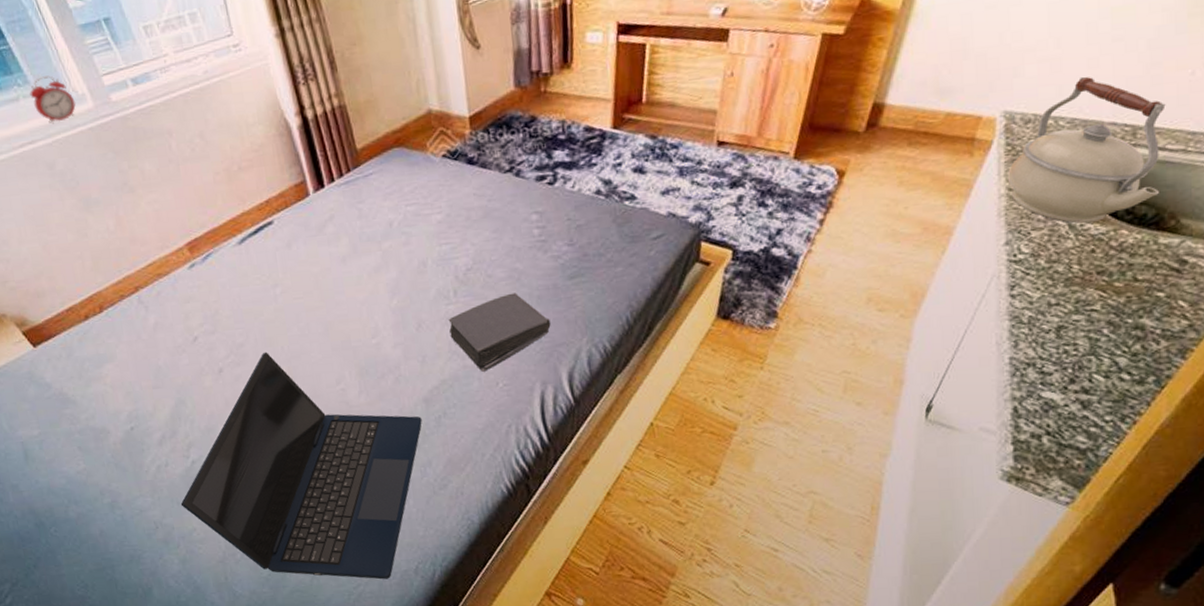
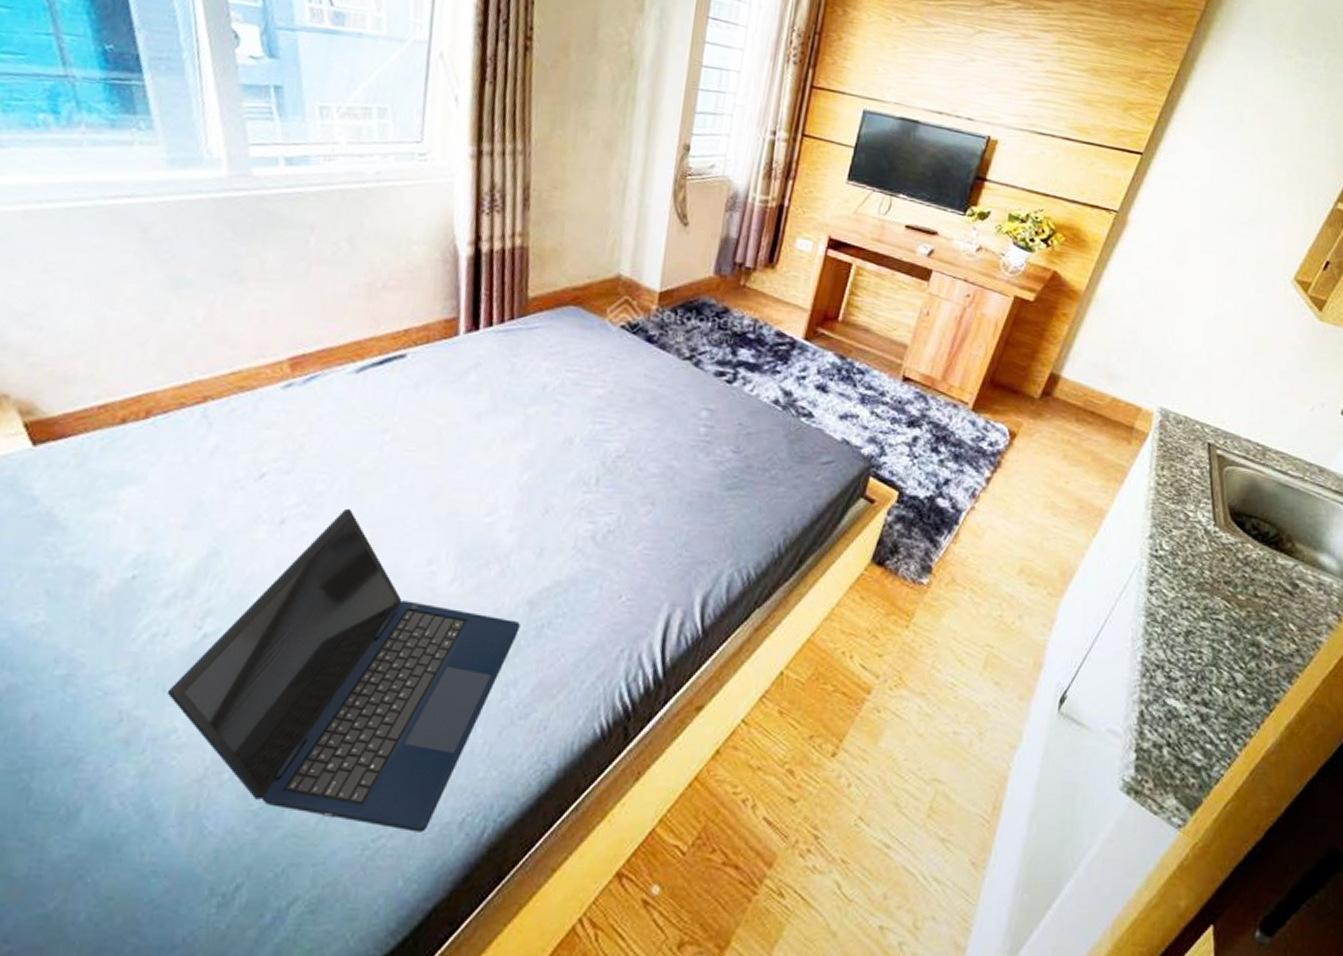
alarm clock: present [30,75,76,124] -> none [149,126,206,183]
book: present [448,293,551,372] -> none [579,493,696,579]
kettle: present [1008,76,1166,224] -> none [1158,391,1290,532]

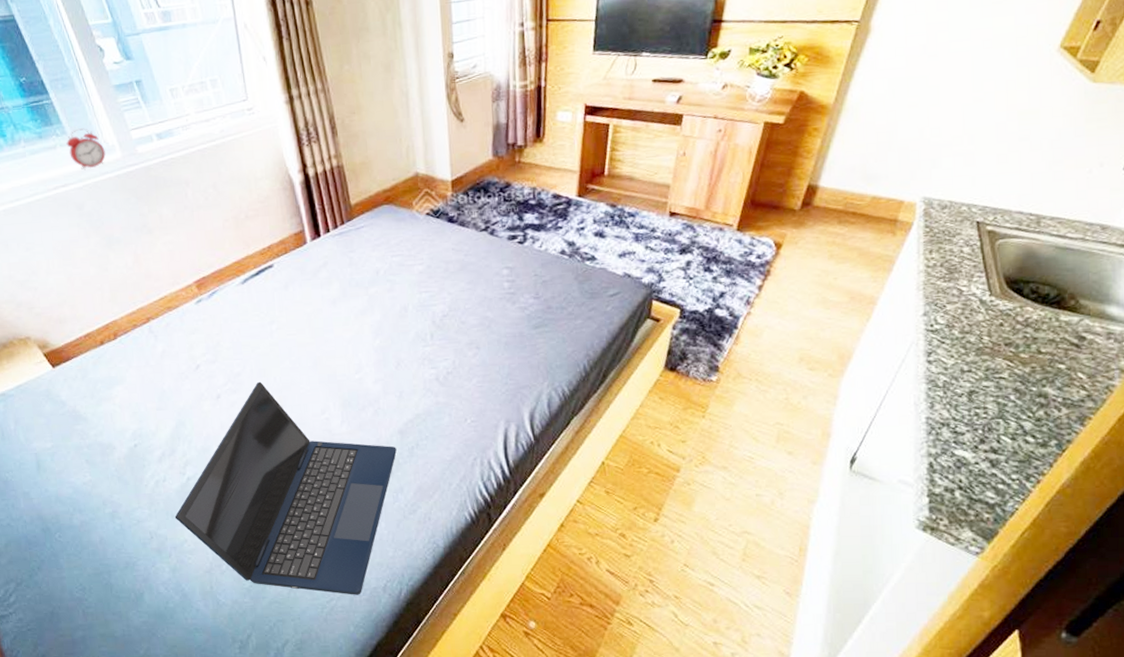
alarm clock: none [149,126,206,183] -> present [66,128,106,171]

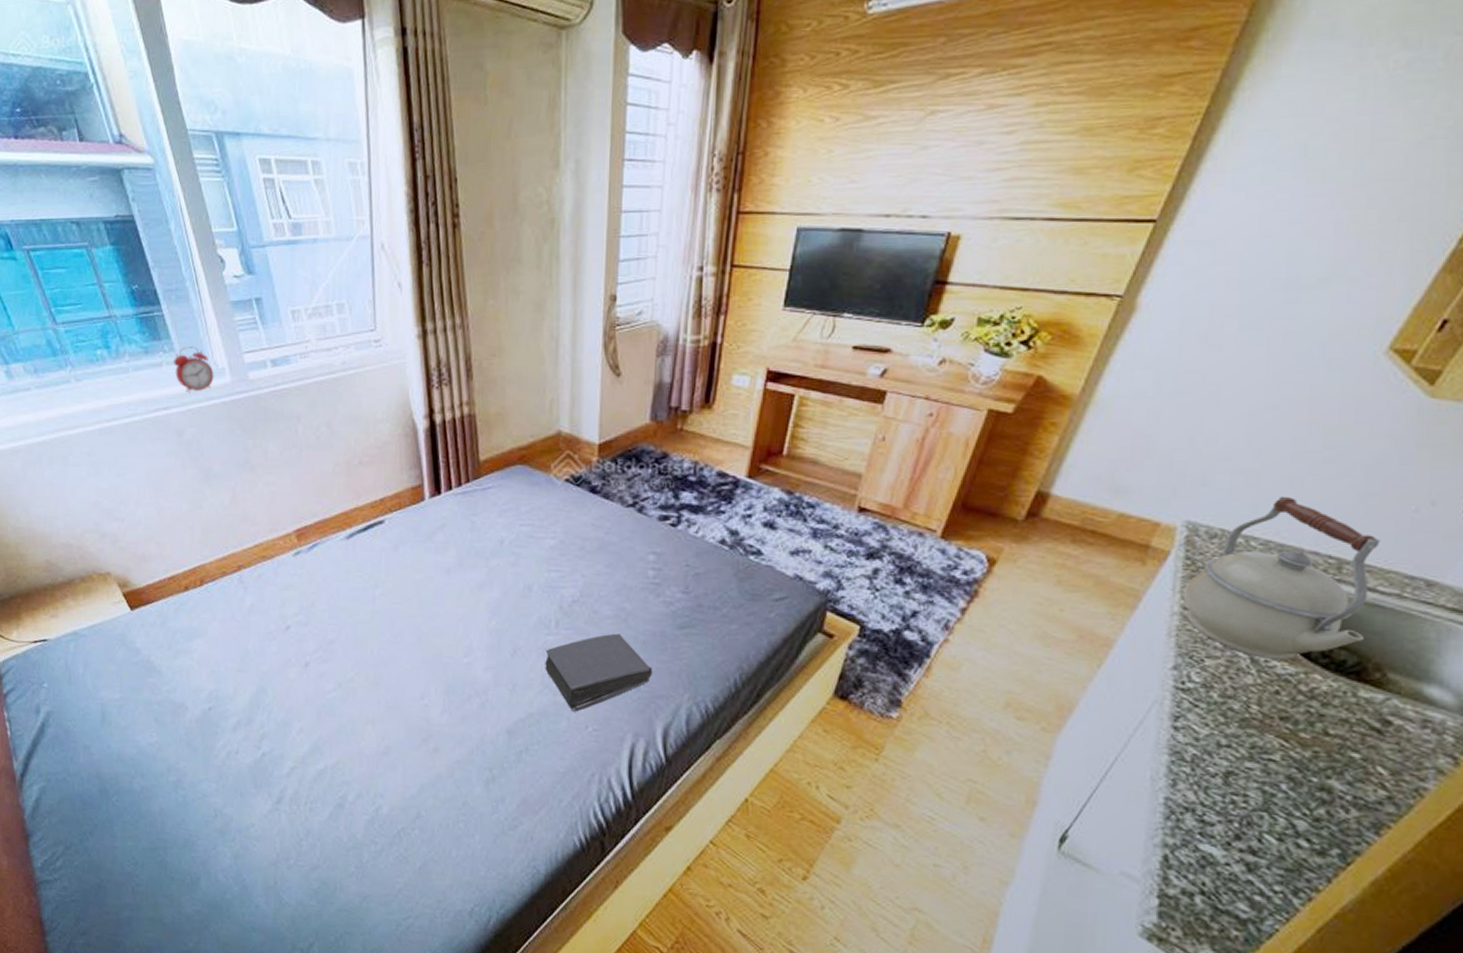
laptop: present [174,381,397,595] -> none [243,653,502,916]
book: none [424,338,516,408] -> present [545,633,653,712]
kettle: none [926,169,1066,300] -> present [1184,496,1381,661]

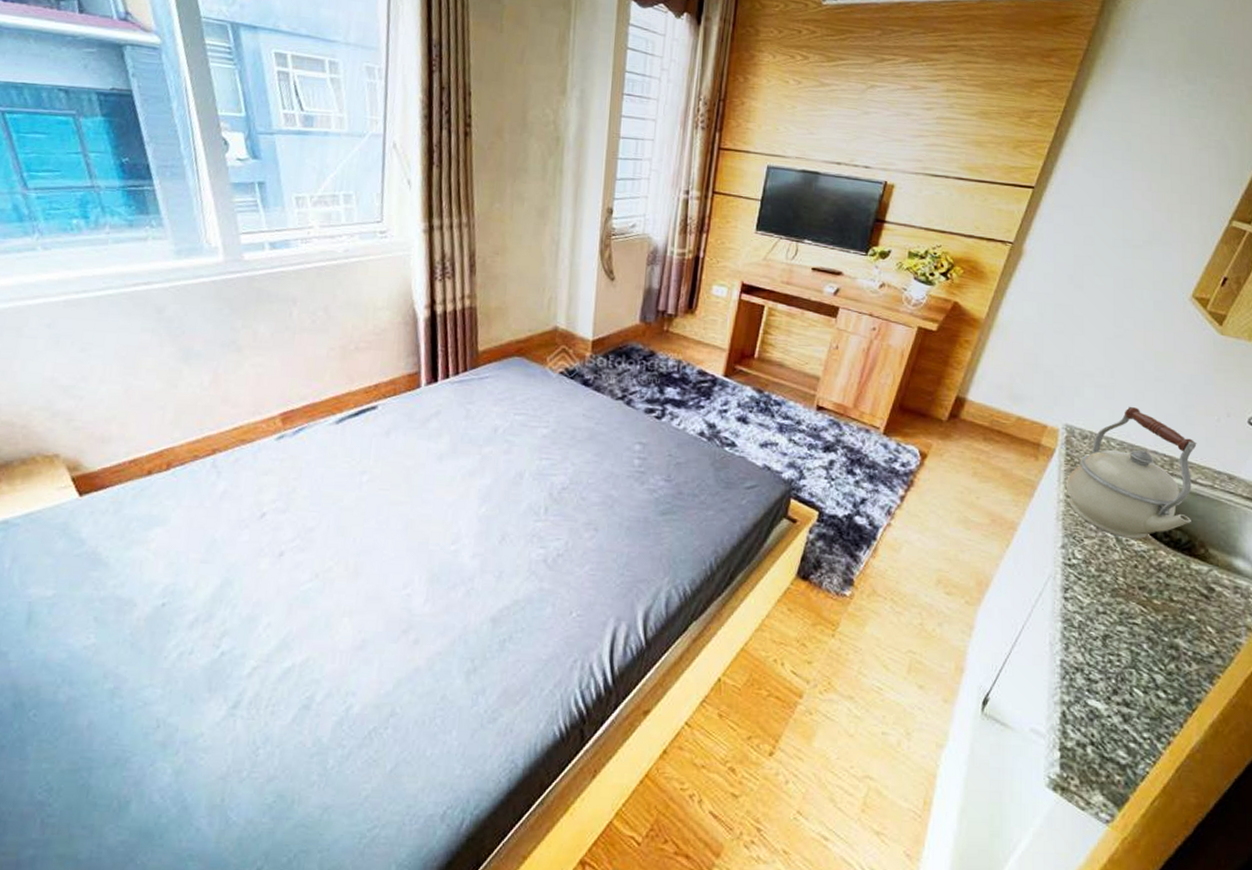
alarm clock: present [173,346,214,393] -> none [160,222,206,270]
book: present [545,633,653,712] -> none [532,519,636,598]

